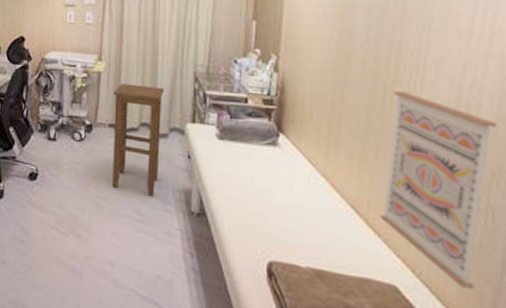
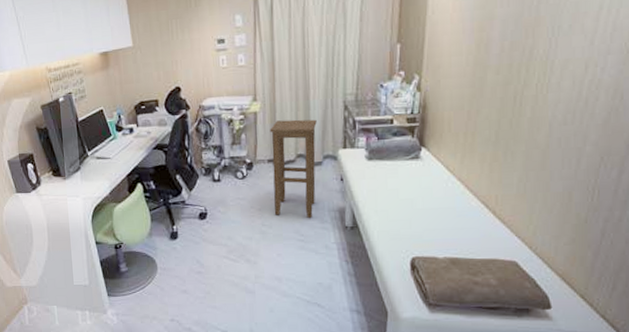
wall art: present [380,91,497,290] -> none [506,95,609,255]

